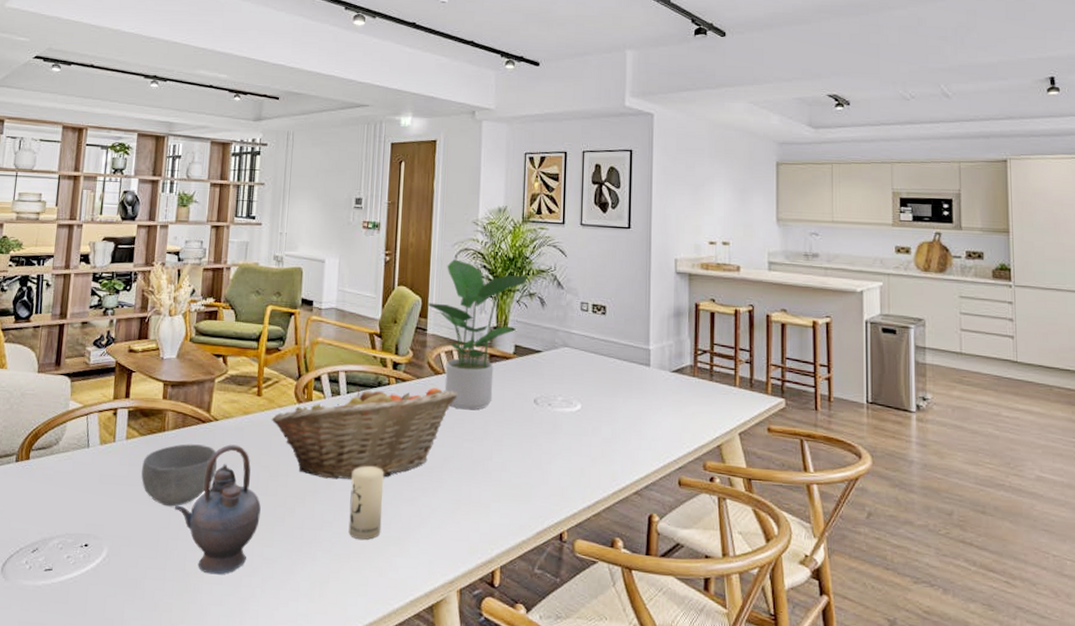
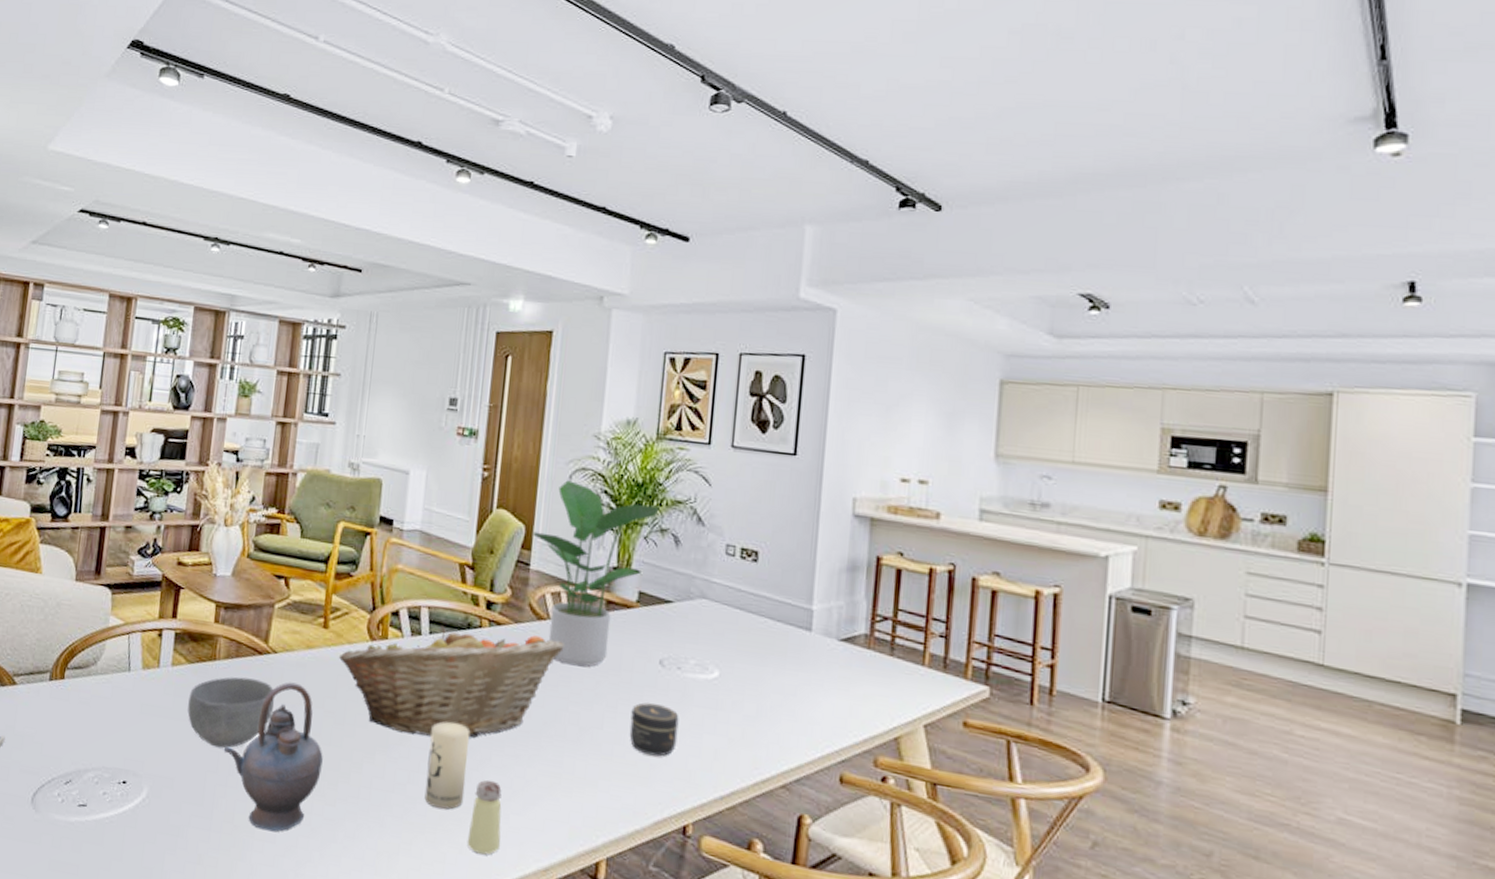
saltshaker: none [385,511,414,575] -> present [467,779,502,855]
jar: none [513,435,552,478] -> present [629,702,679,757]

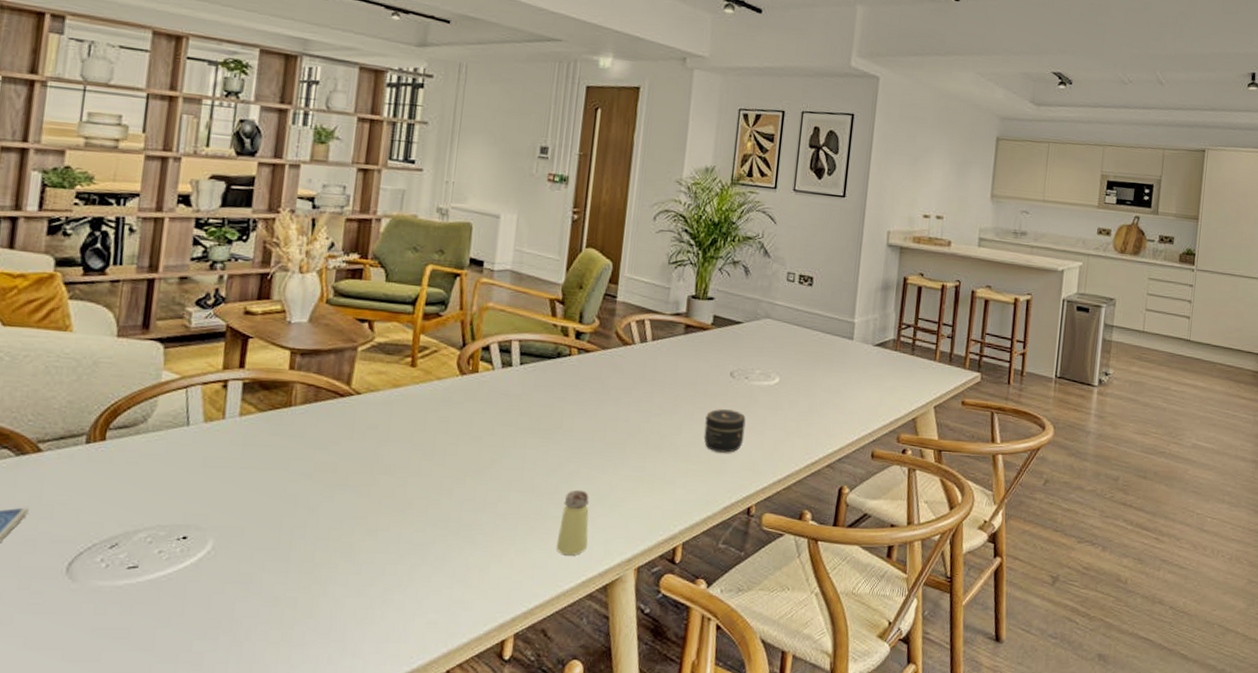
bowl: present [187,677,275,748] -> none [259,420,359,492]
teapot: present [223,682,323,832] -> none [301,421,412,564]
fruit basket: present [339,625,564,738] -> none [428,356,648,458]
candle: present [424,721,469,810] -> none [515,442,559,520]
potted plant: present [533,480,661,667] -> none [620,221,734,383]

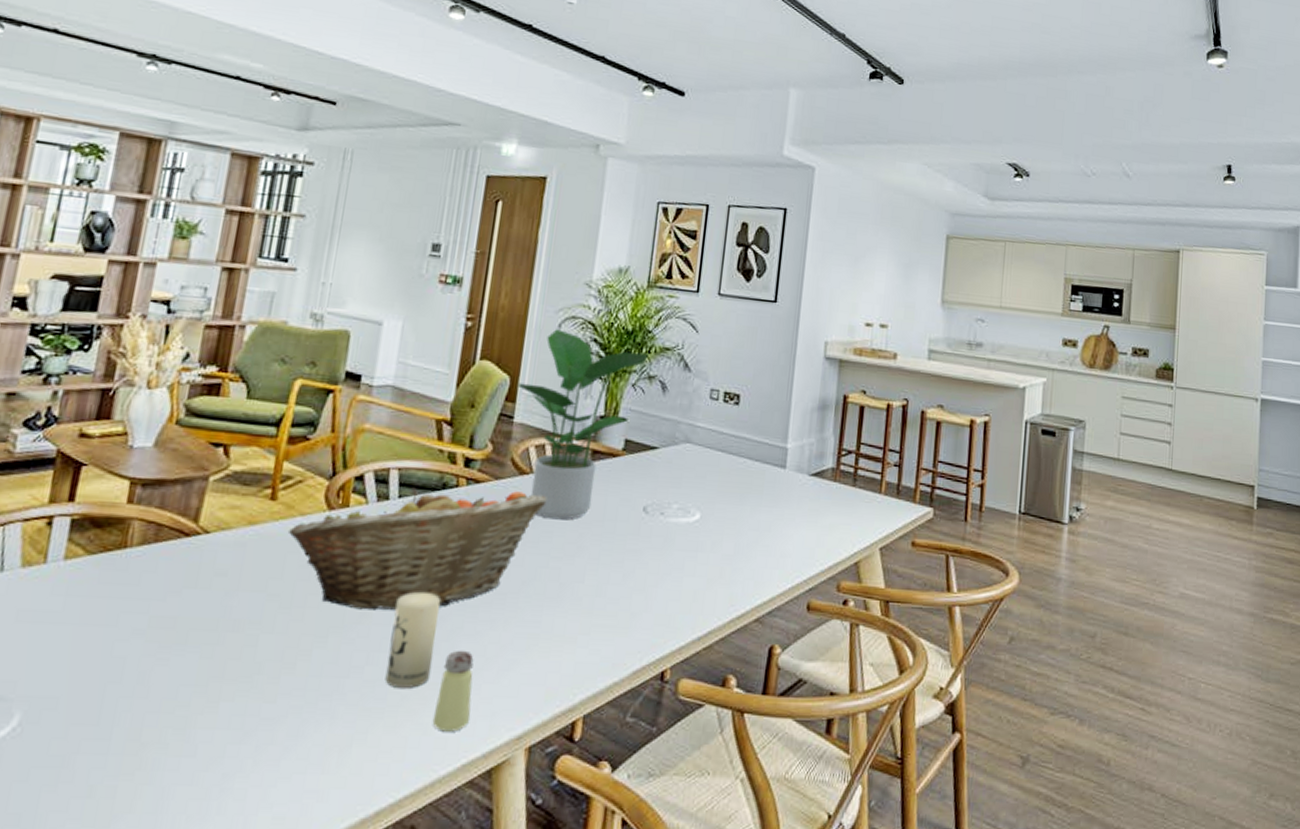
fruit basket: none [428,356,648,458] -> present [289,487,547,611]
candle: none [515,442,559,520] -> present [385,591,440,688]
potted plant: none [620,221,734,383] -> present [518,329,650,520]
jar: present [703,409,746,453] -> none [610,551,661,605]

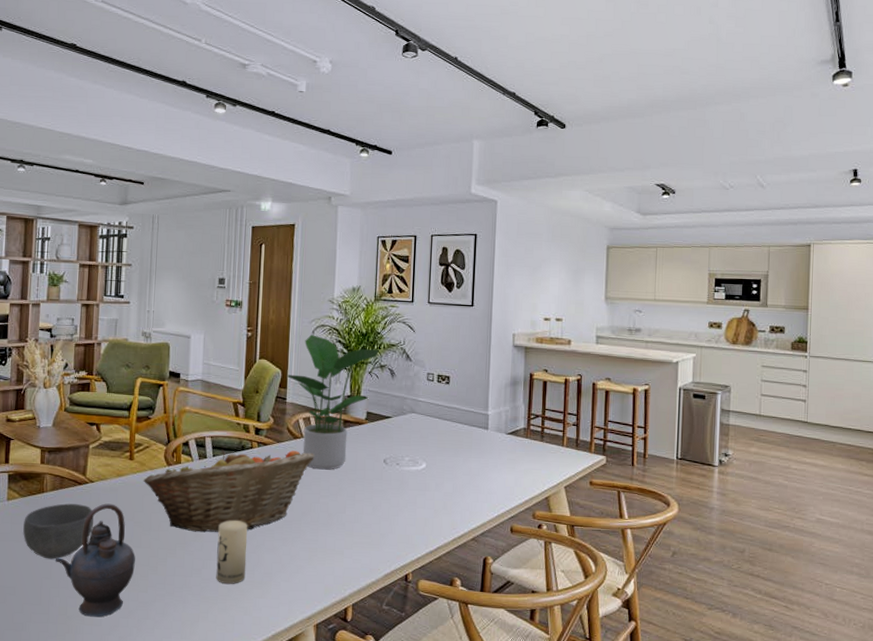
bowl: none [83,565,204,653] -> present [23,503,94,559]
teapot: none [131,565,263,744] -> present [55,503,135,617]
saltshaker: present [432,650,474,732] -> none [250,559,275,613]

